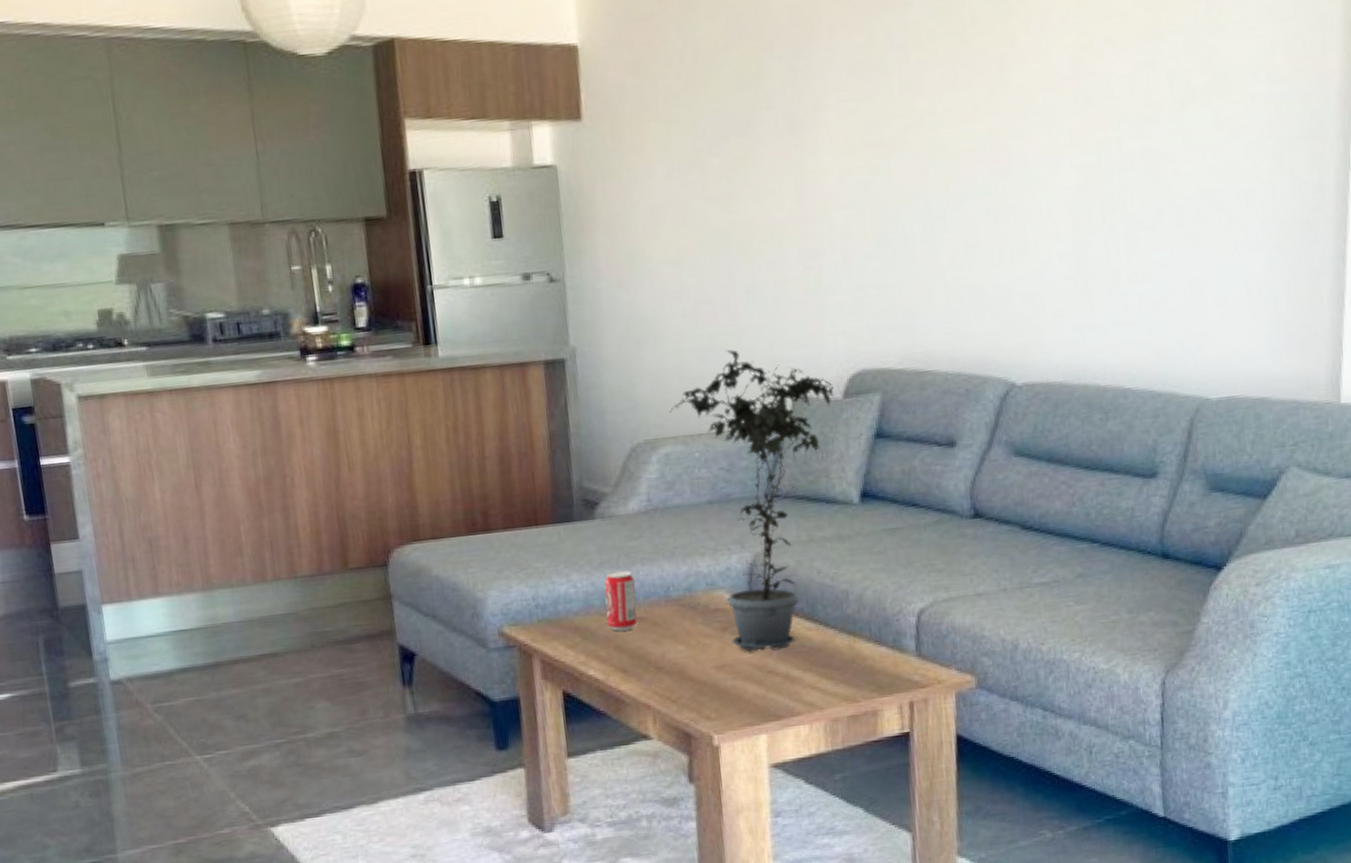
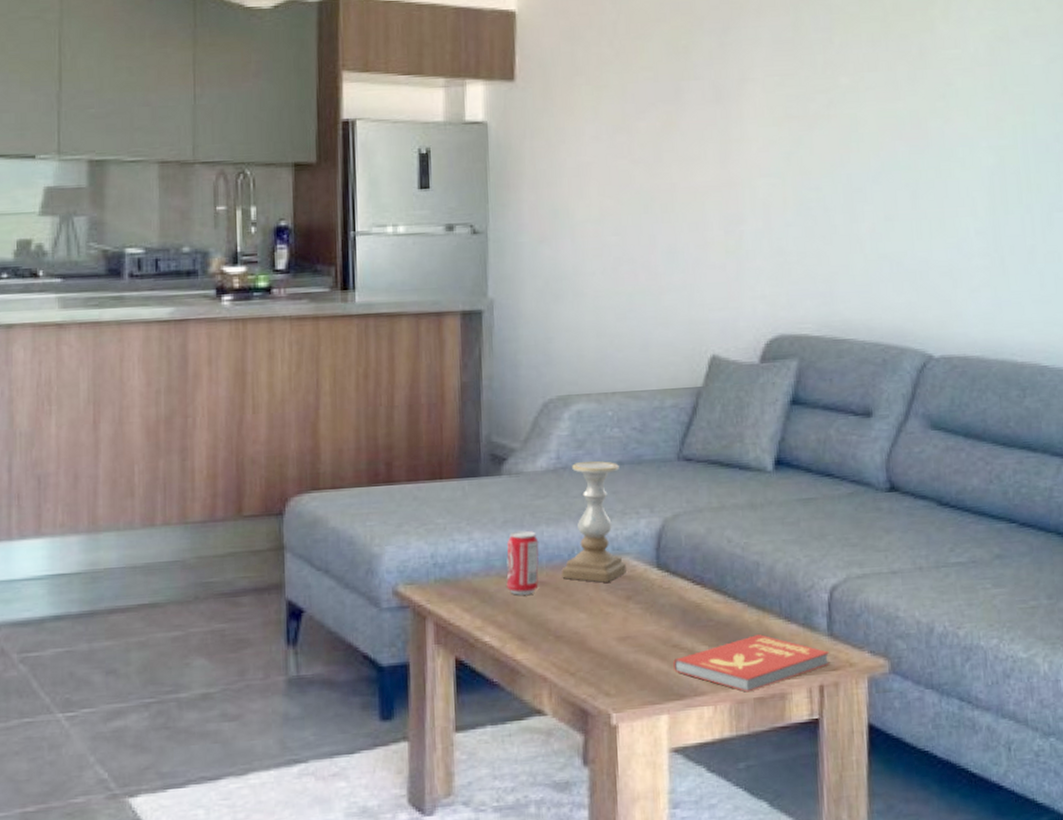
candle holder: none [658,501,721,616] -> present [561,460,626,583]
potted plant: present [669,349,835,652] -> none [584,308,751,623]
book: none [769,658,919,711] -> present [673,634,830,692]

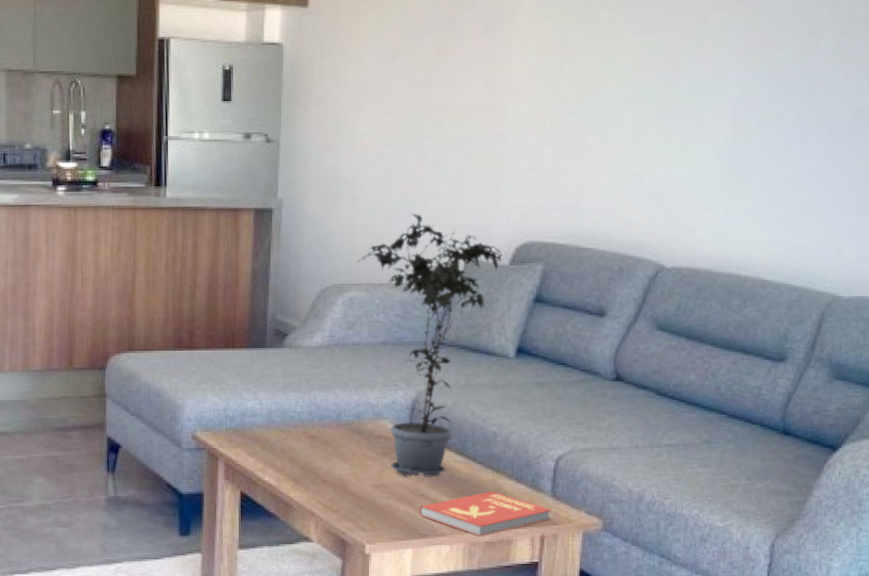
beverage can: present [506,530,540,595] -> none [284,394,312,446]
candle holder: present [561,460,626,583] -> none [330,340,384,440]
potted plant: none [584,308,751,623] -> present [357,213,502,477]

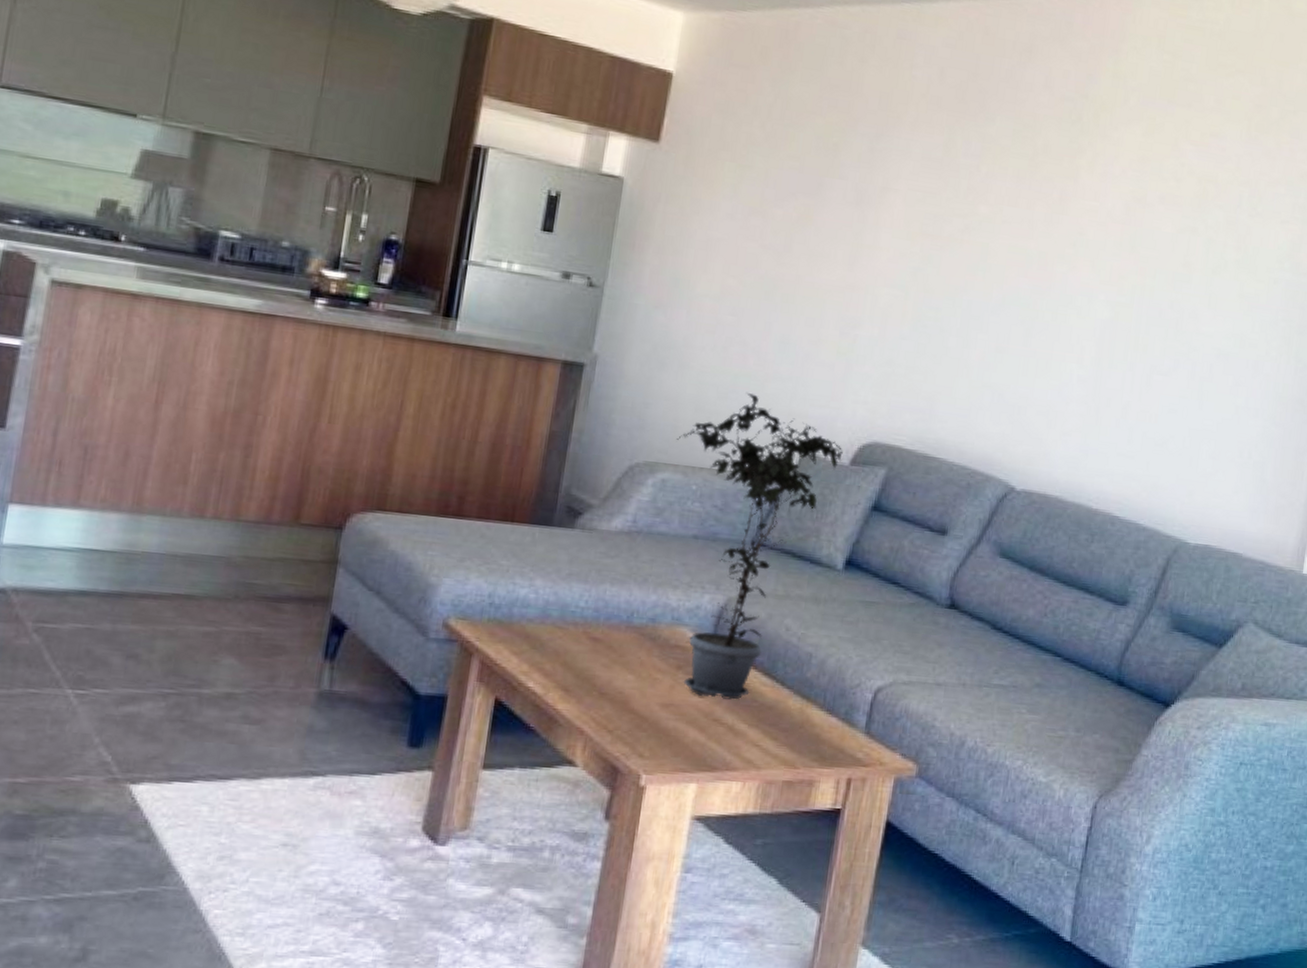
book: present [419,491,552,537] -> none [710,722,864,775]

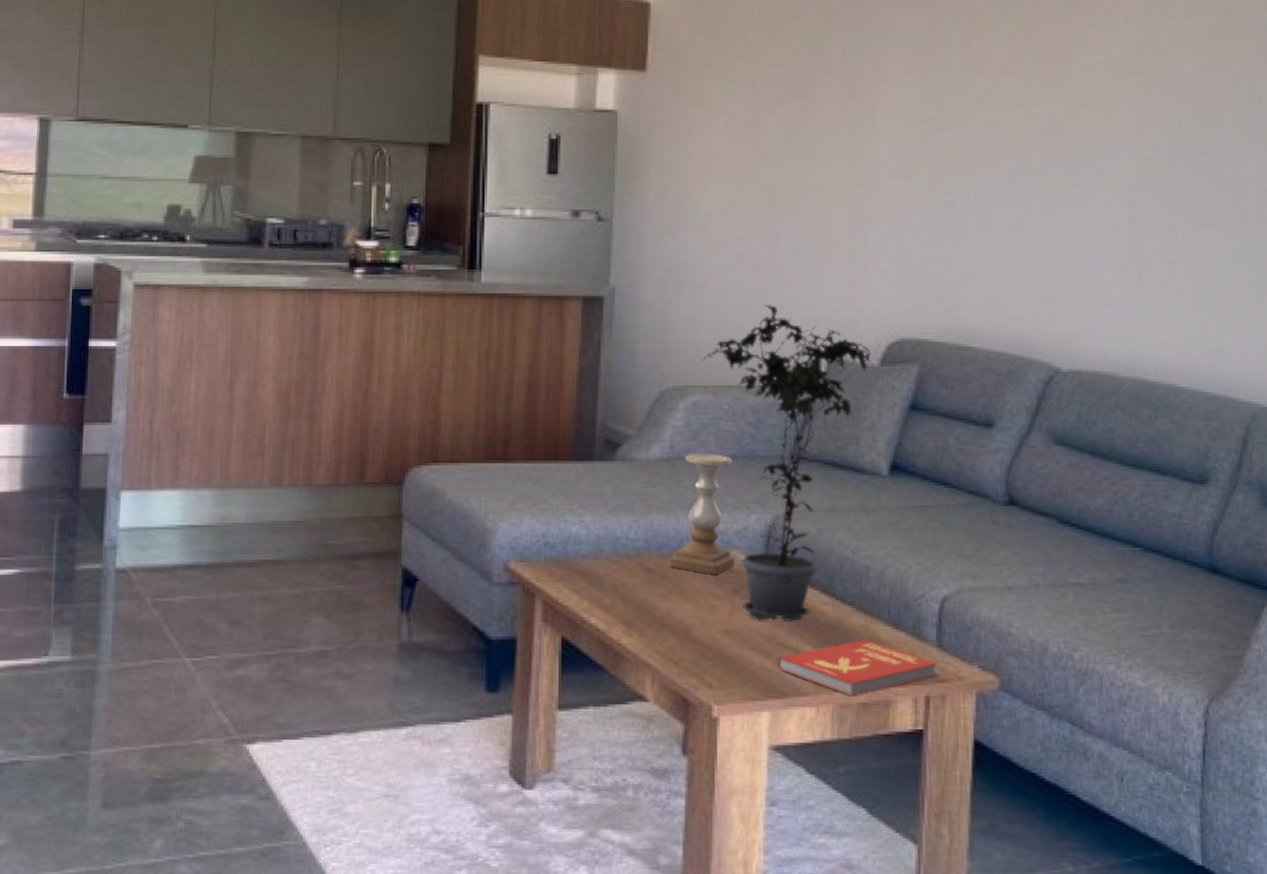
candle holder: none [617,528,694,649] -> present [670,452,734,575]
book: none [710,722,864,775] -> present [777,640,938,697]

